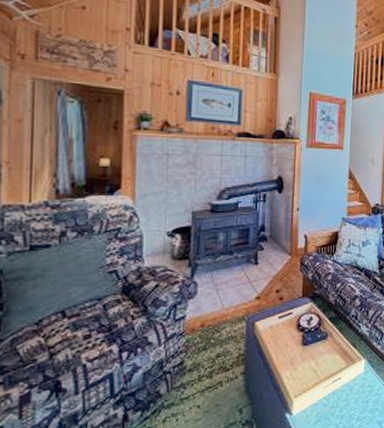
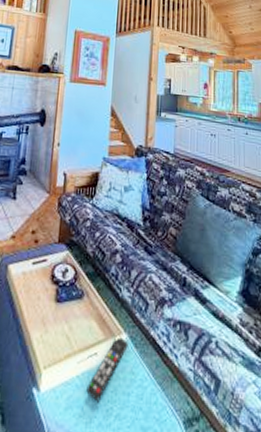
remote control: none [332,361,367,413] -> present [86,336,128,403]

